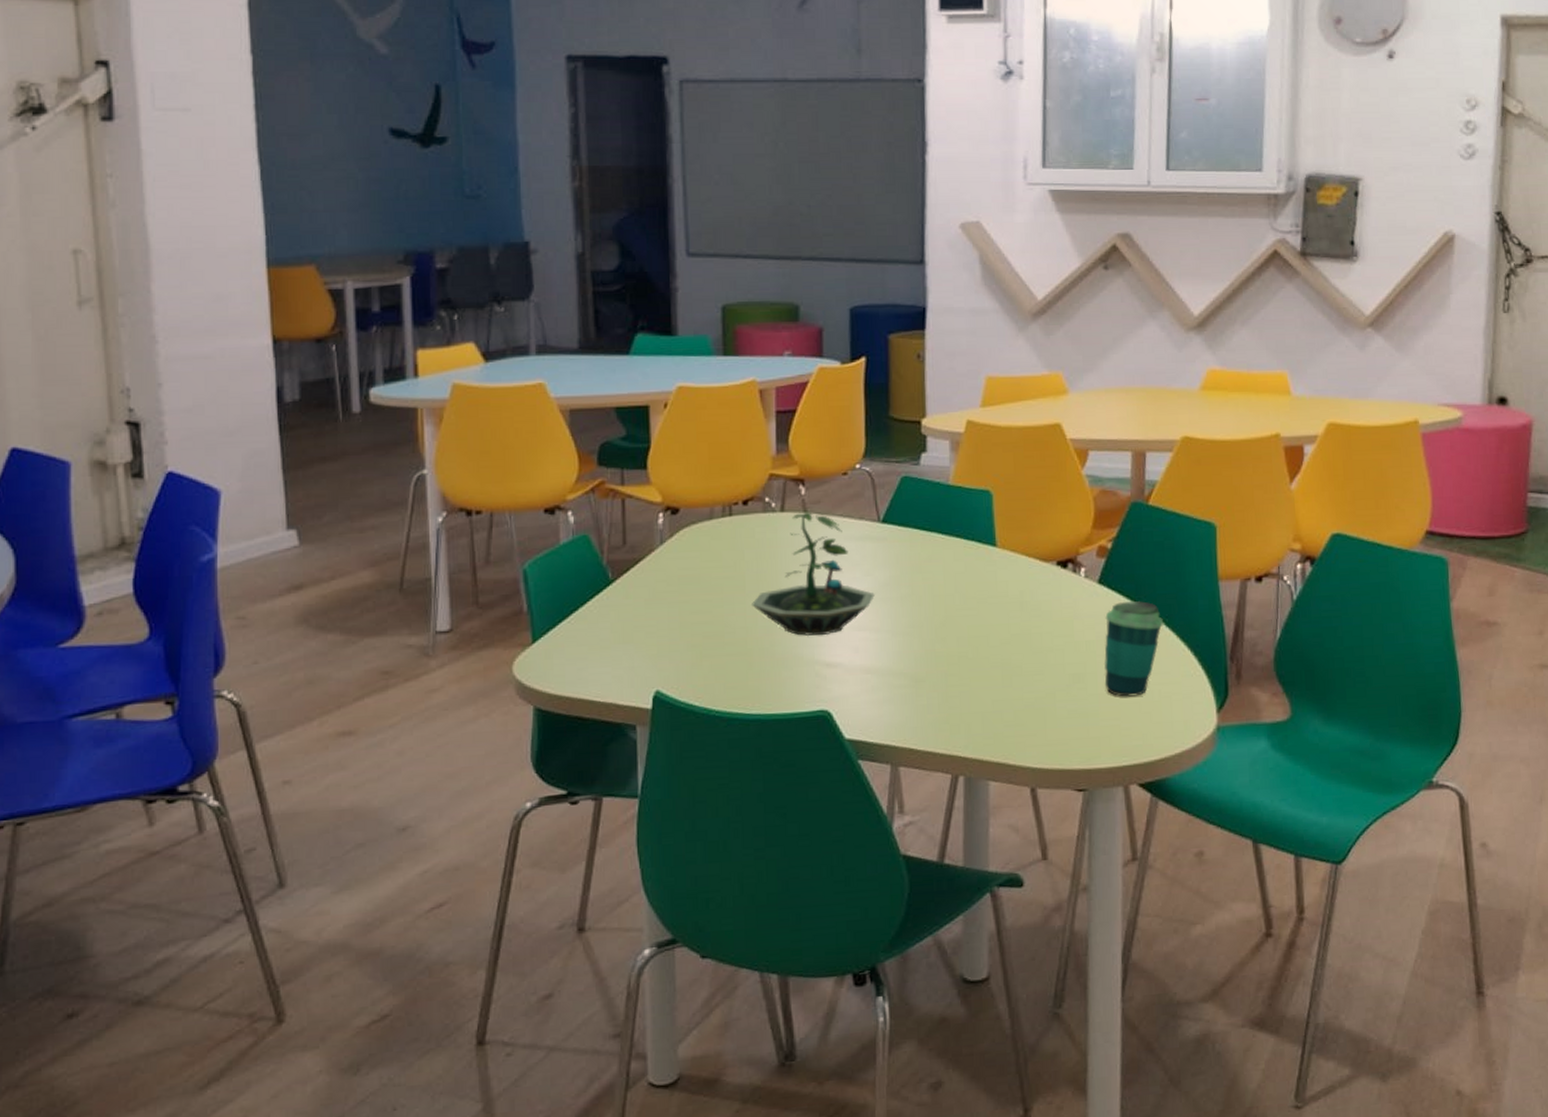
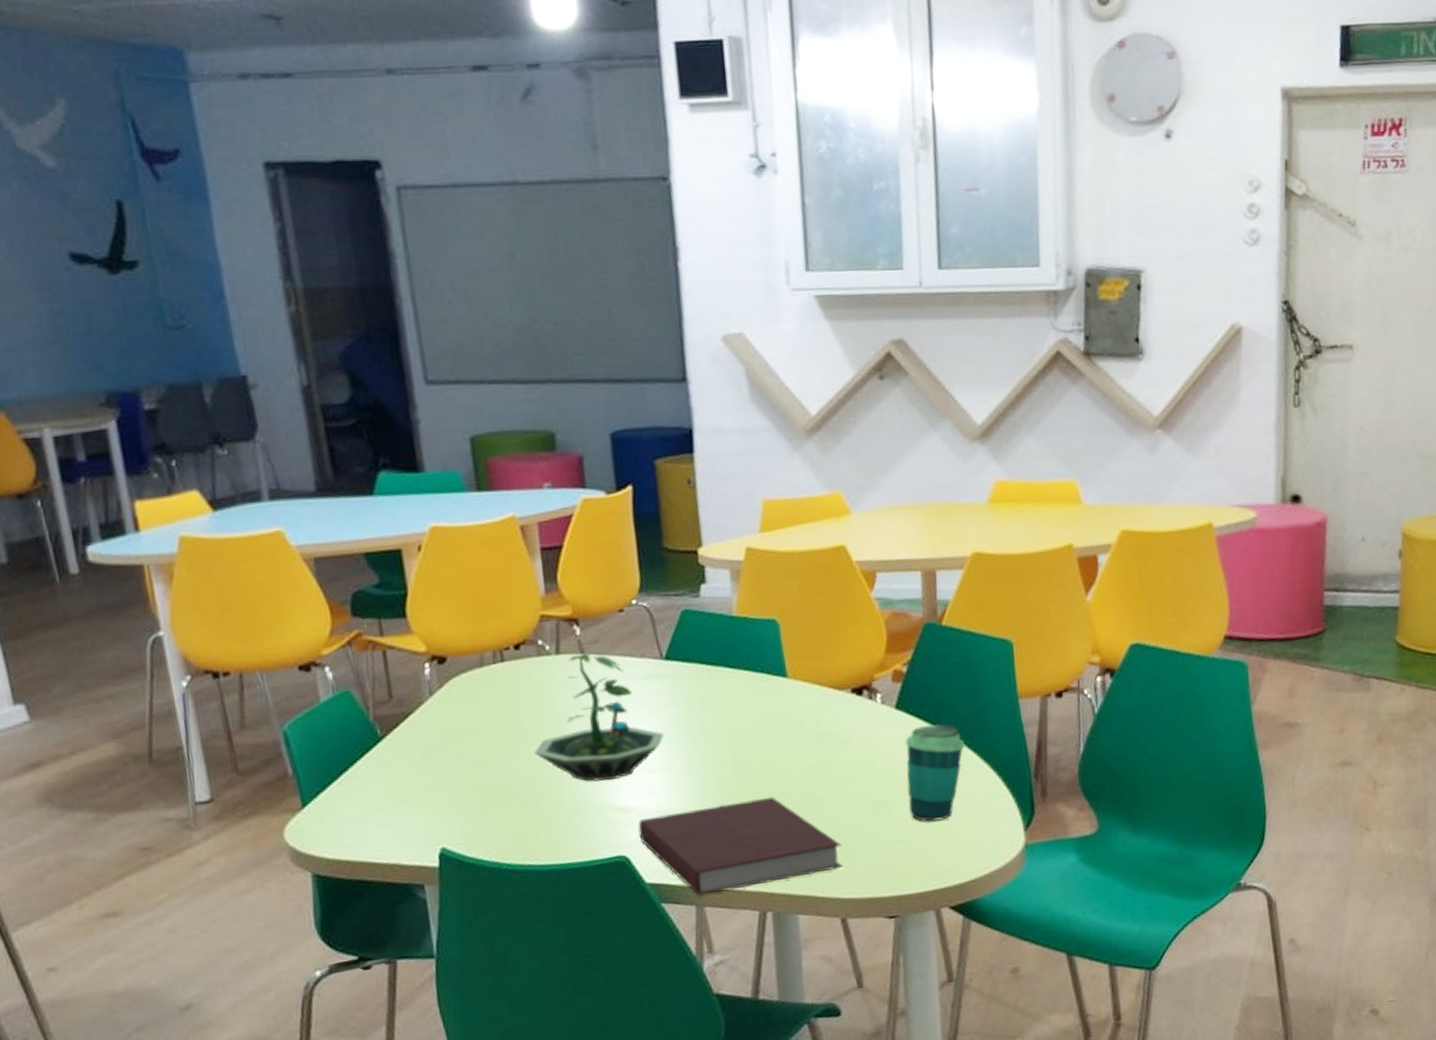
notebook: none [842,662,1037,755] -> present [638,796,843,896]

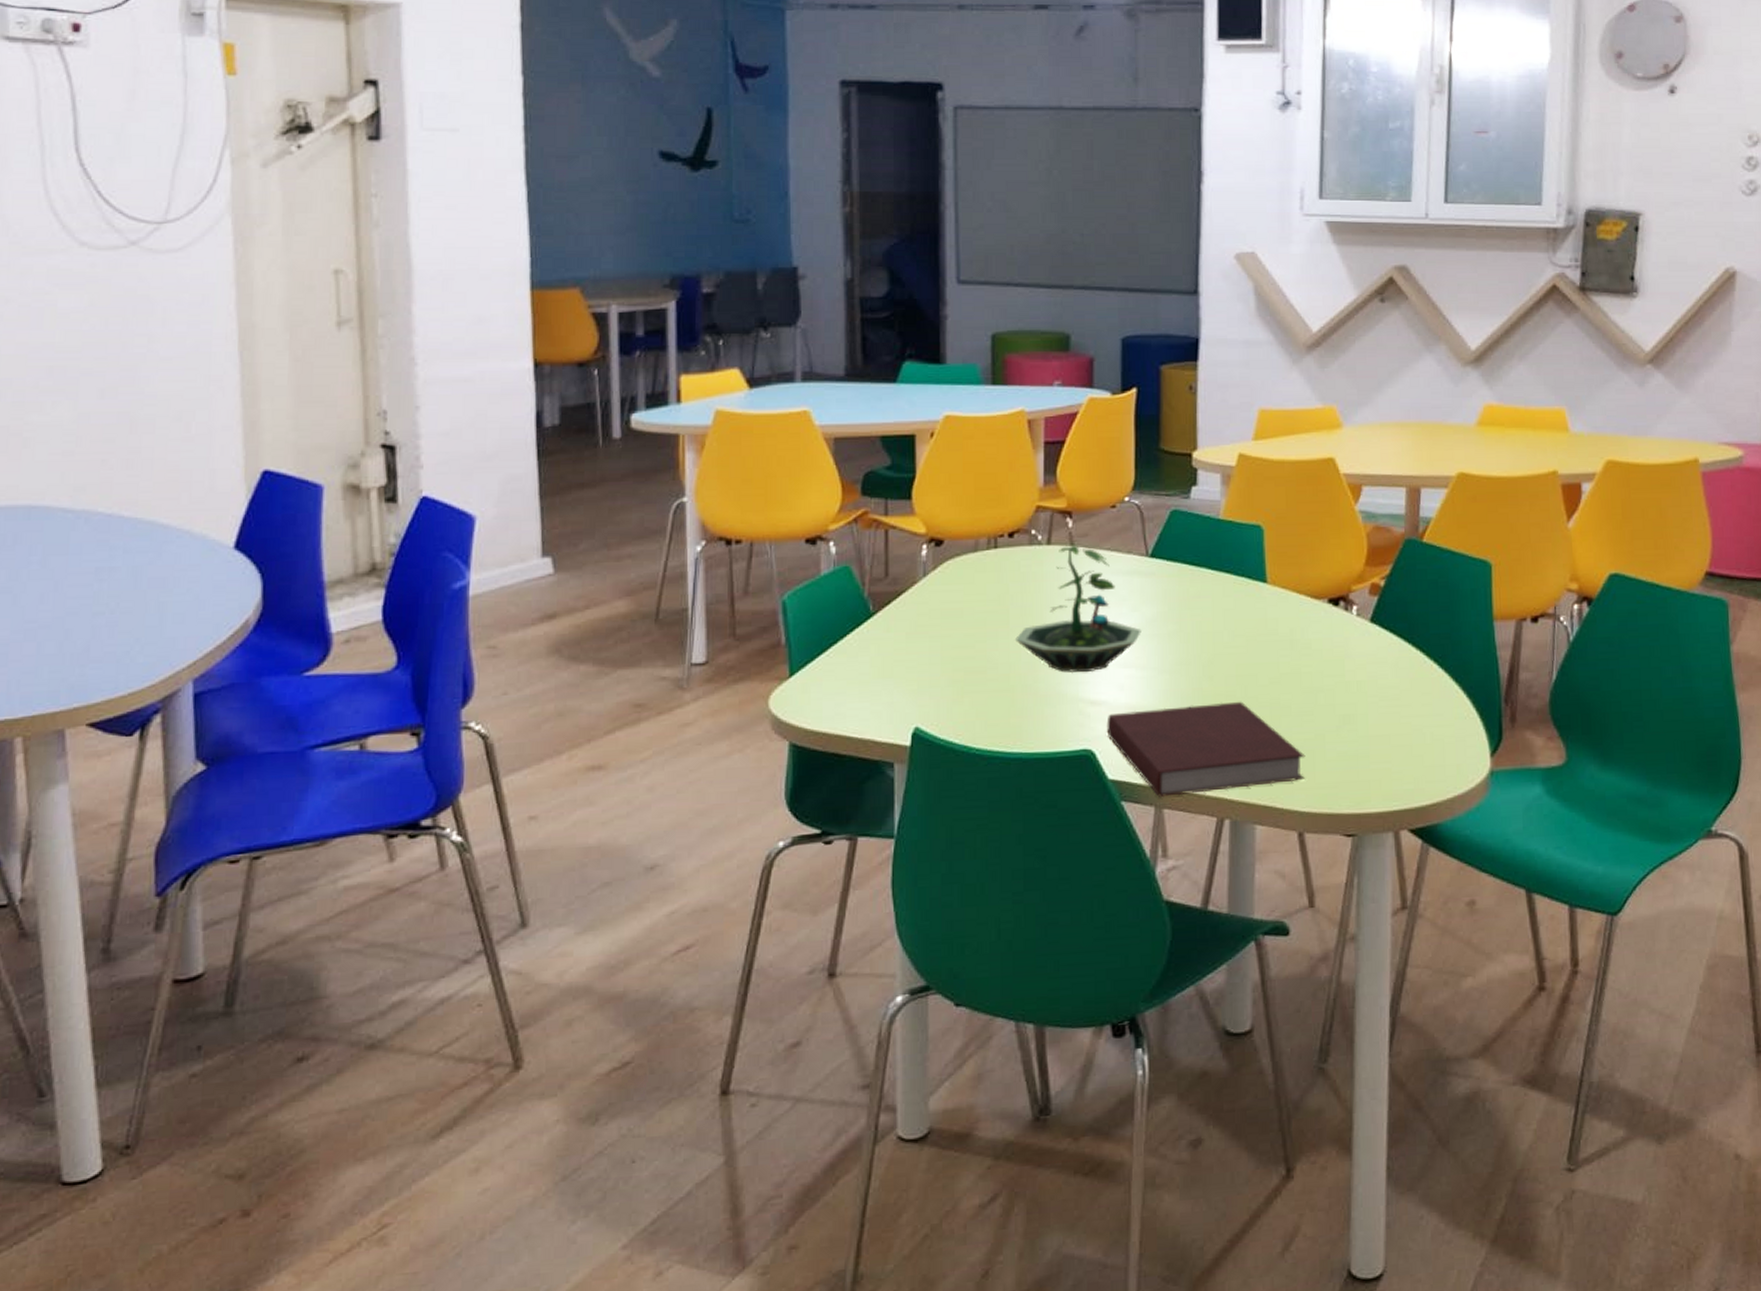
cup: present [905,724,965,822] -> none [1375,641,1436,739]

